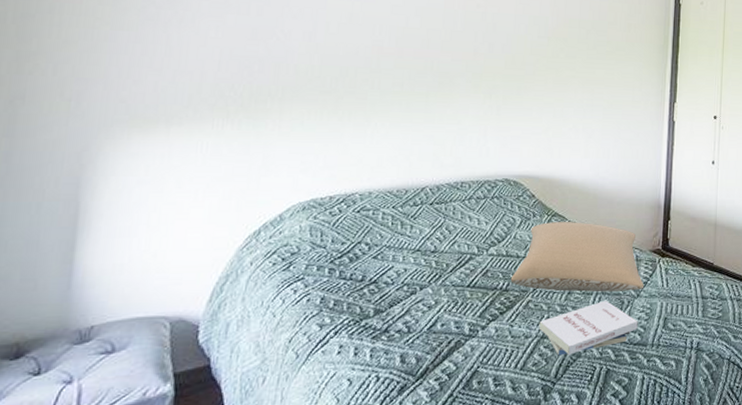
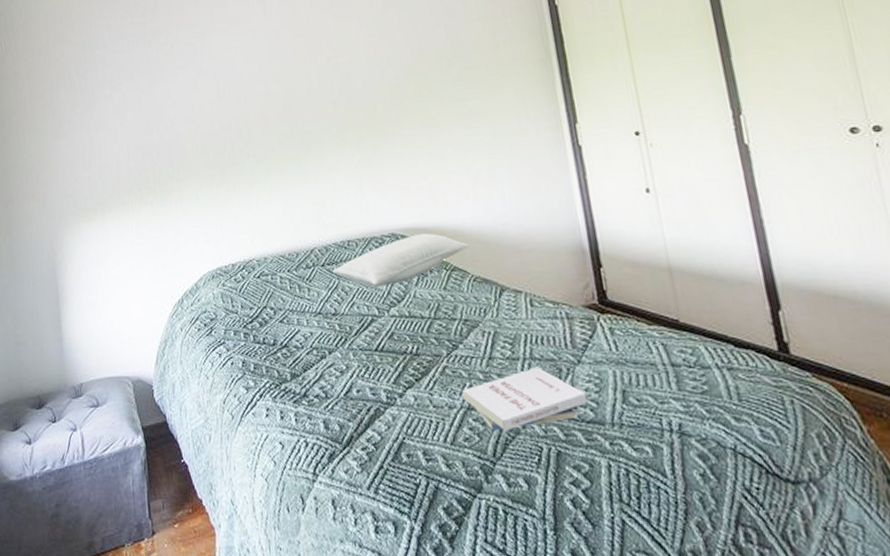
pillow: none [440,181,572,227] -> present [332,233,470,287]
pillow: present [510,222,644,292] -> none [419,275,584,357]

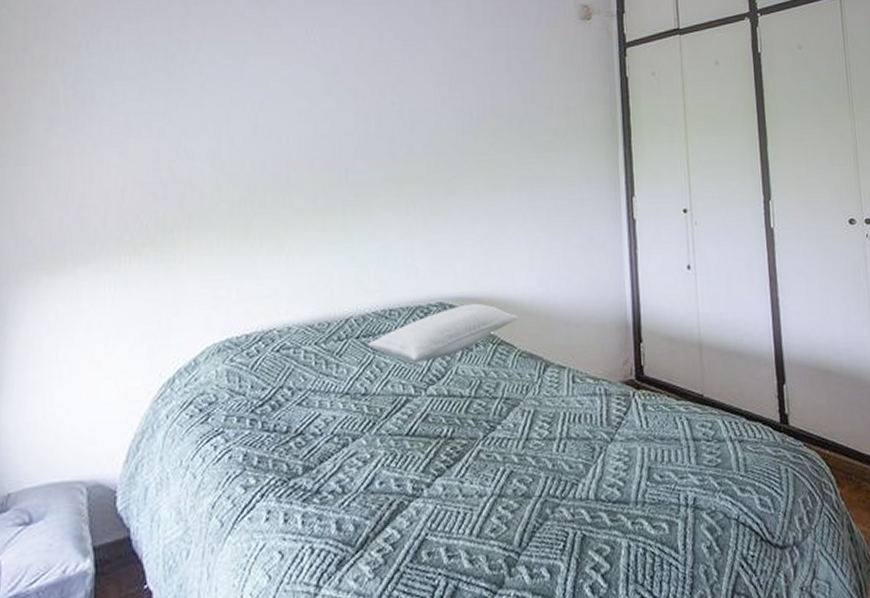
books: present [461,368,588,431] -> none [494,447,616,519]

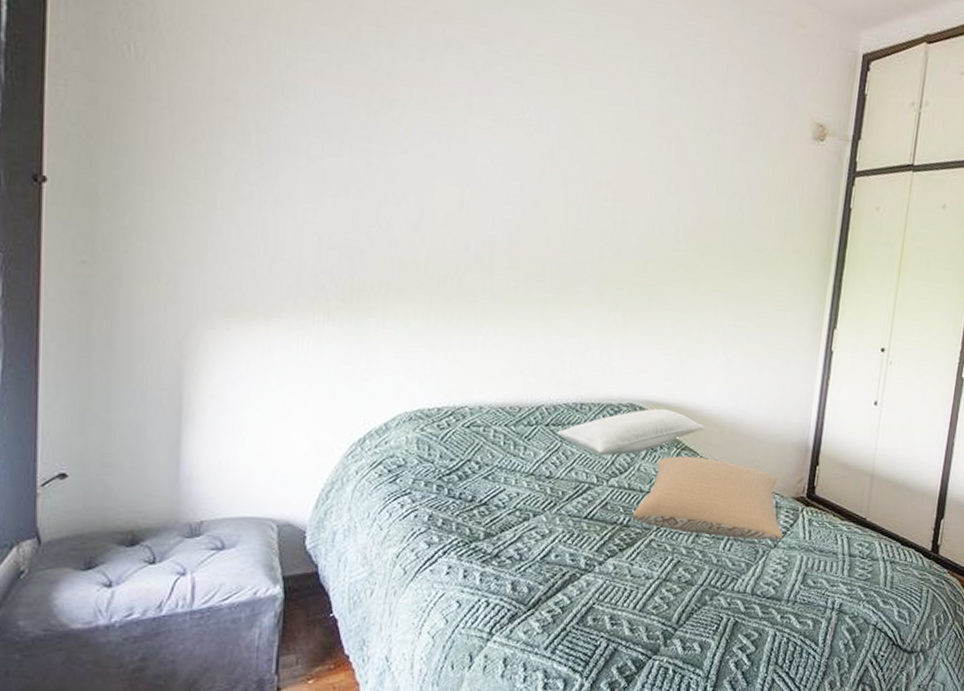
pillow: none [455,350,618,438] -> present [632,456,783,540]

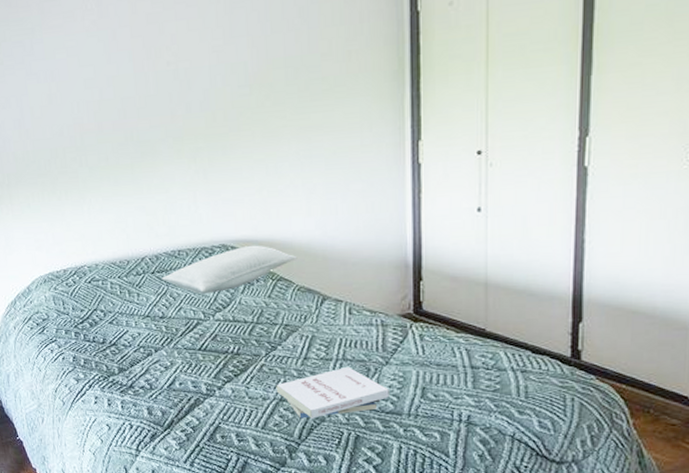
pillow: present [632,456,783,540] -> none [240,285,393,358]
books: none [661,548,773,602] -> present [276,367,389,419]

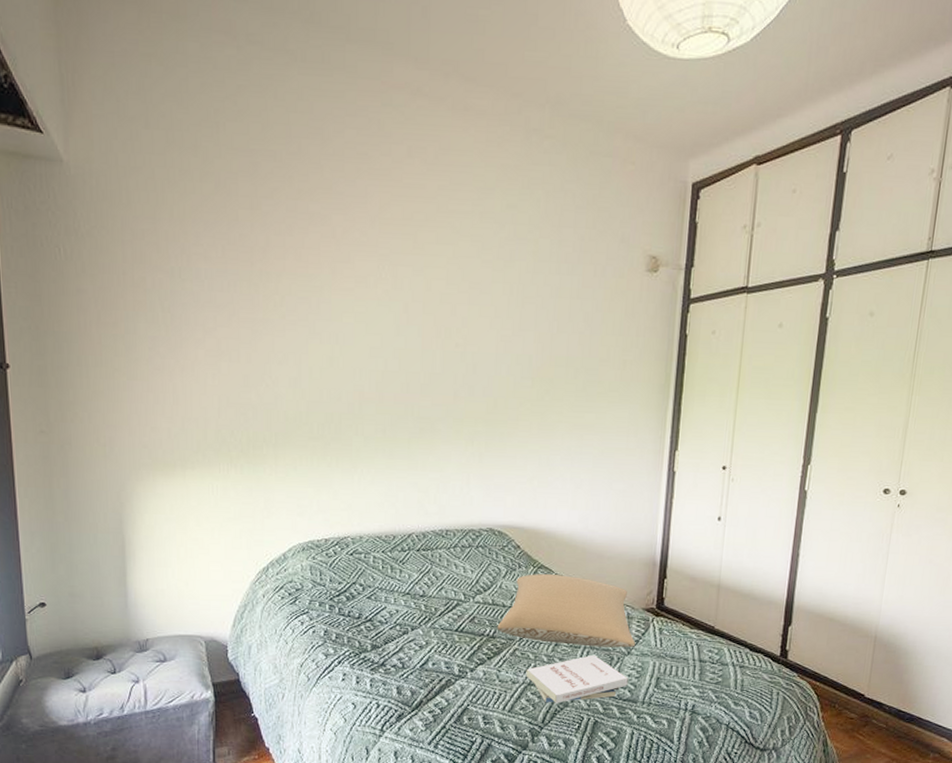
pillow: present [162,245,298,294] -> none [426,531,559,575]
pillow: none [240,285,393,358] -> present [497,574,635,648]

